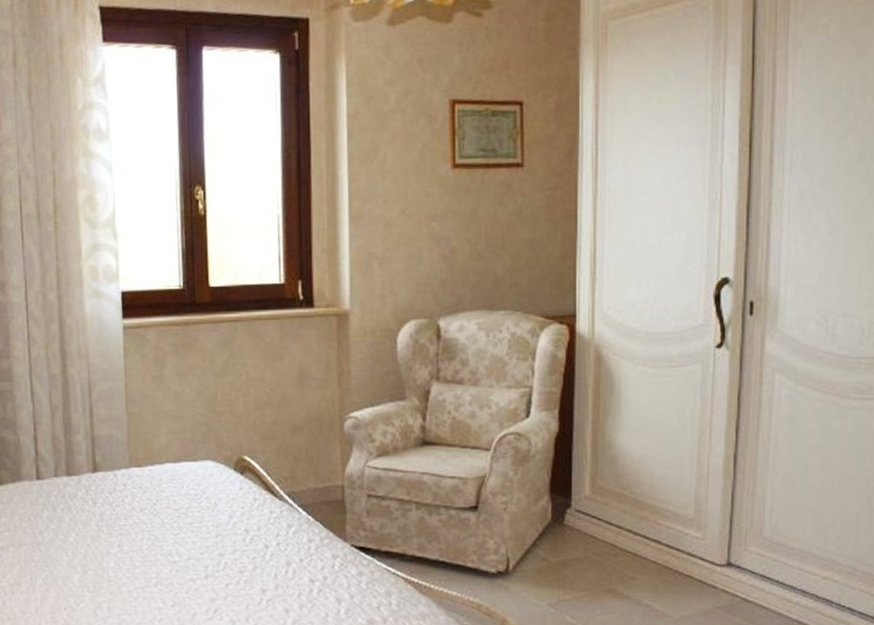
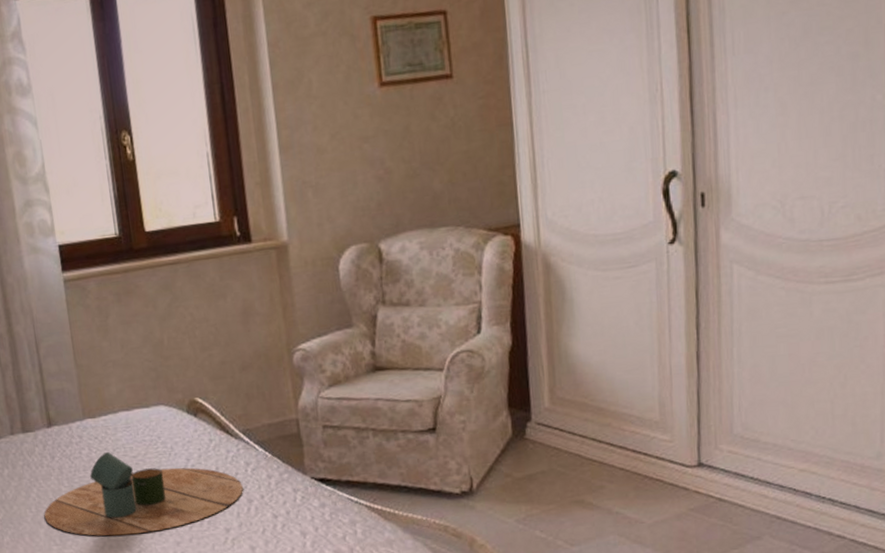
decorative tray: none [80,503,283,588] -> present [44,452,243,536]

